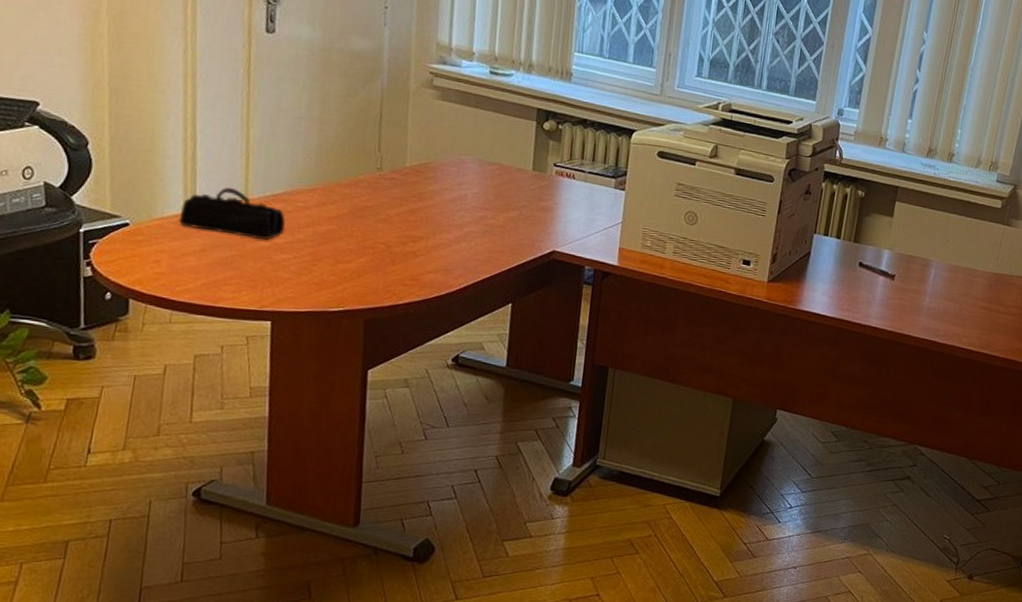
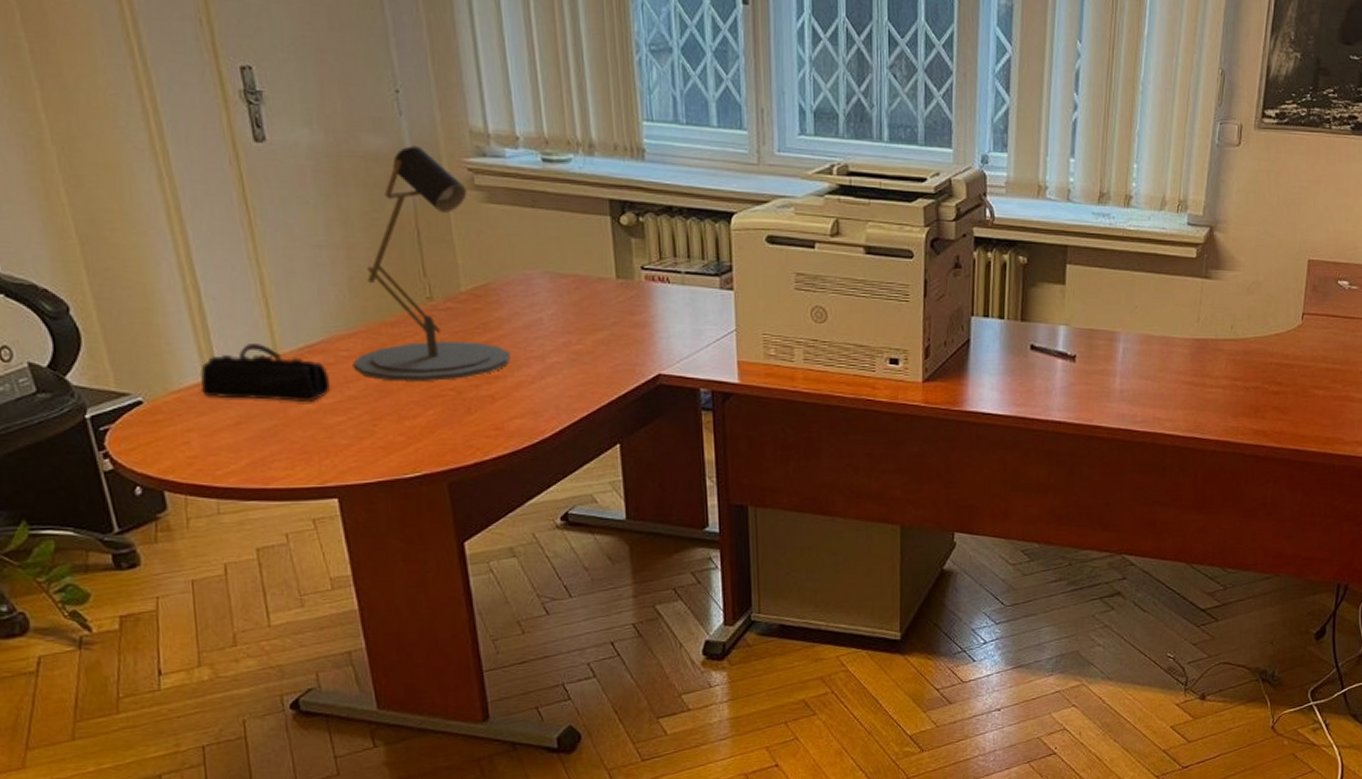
desk lamp: none [306,49,436,236] -> present [352,145,511,381]

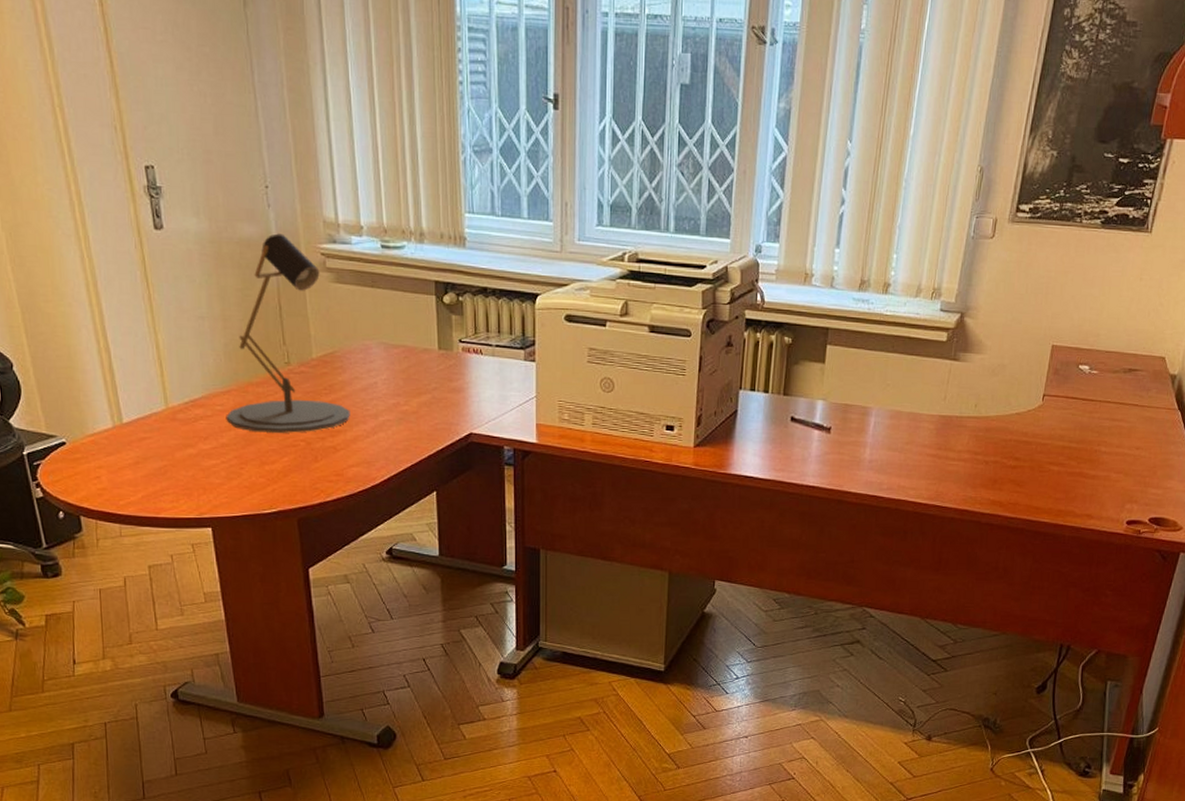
pencil case: present [199,344,330,401] -> none [108,397,208,447]

